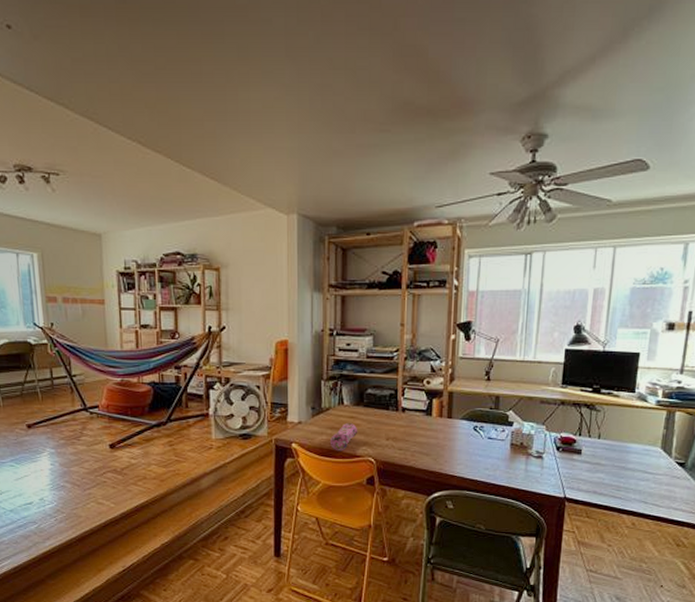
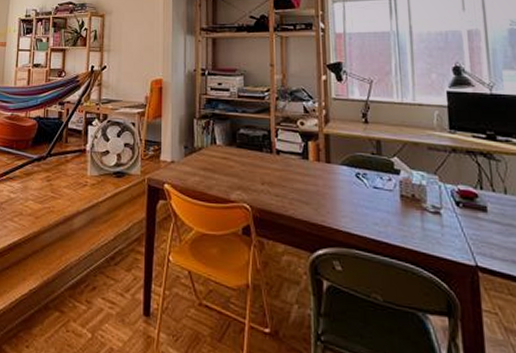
pencil case: present [331,422,358,451] -> none [203,163,232,195]

